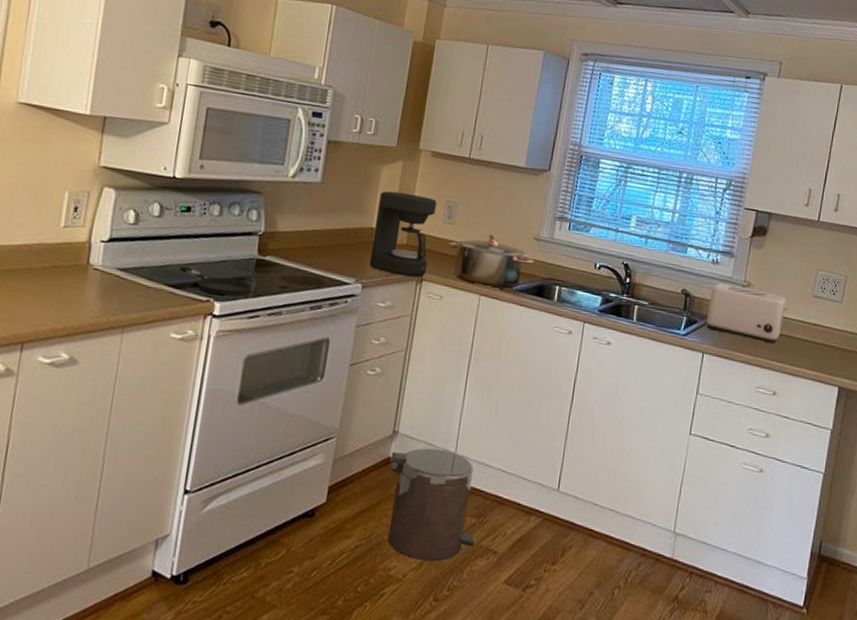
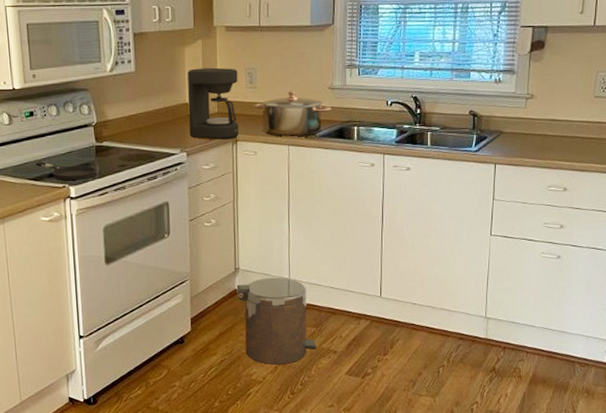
toaster: present [706,283,789,344] -> none [495,99,573,147]

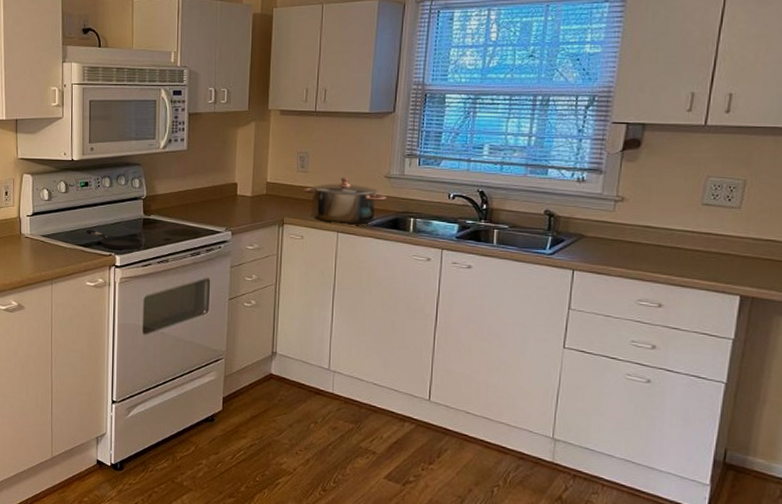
coffee maker: present [187,67,239,140] -> none [236,150,290,222]
trash can: present [236,277,316,365] -> none [272,365,354,459]

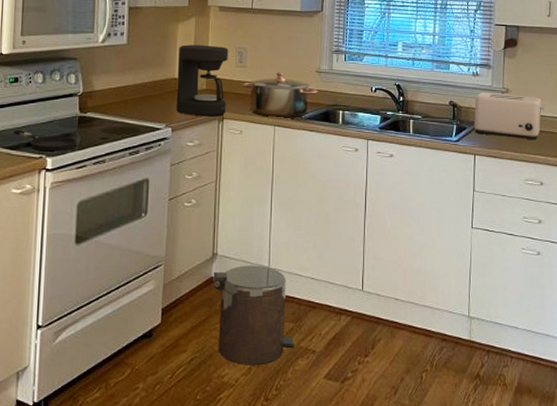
coffee maker: none [236,150,290,222] -> present [176,44,228,117]
trash can: none [272,365,354,459] -> present [213,265,294,365]
toaster: none [574,200,673,257] -> present [473,92,545,140]

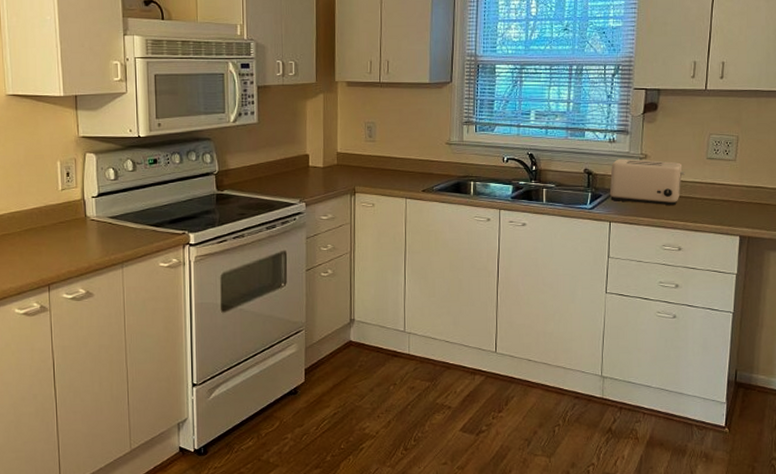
frying pan: present [14,130,78,152] -> none [157,208,217,228]
coffee maker: present [176,44,228,117] -> none [308,121,358,191]
trash can: present [213,265,294,365] -> none [351,329,430,419]
cooking pot: present [242,72,318,118] -> none [373,145,449,191]

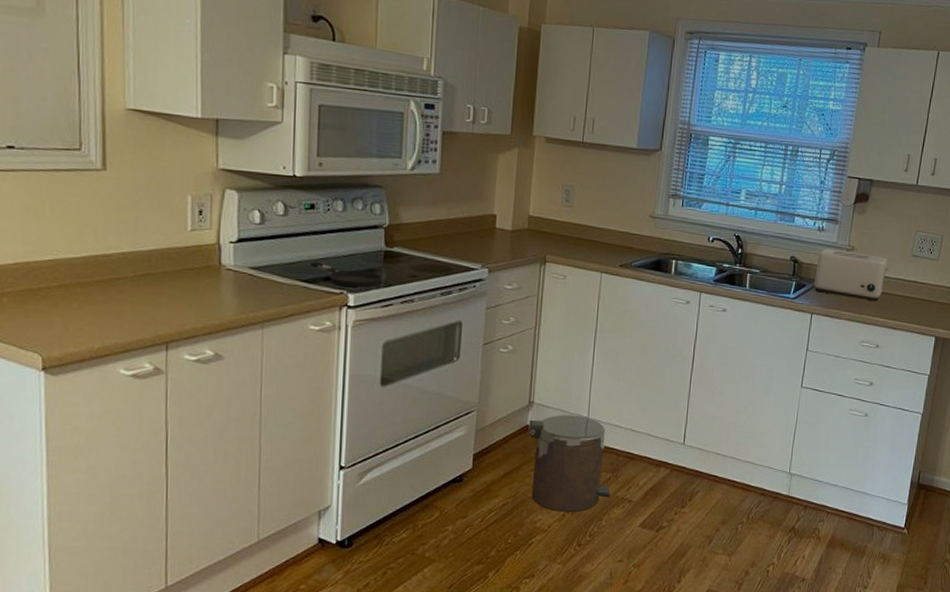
frying pan: none [157,208,217,228] -> present [311,262,384,288]
trash can: none [351,329,430,419] -> present [528,415,610,512]

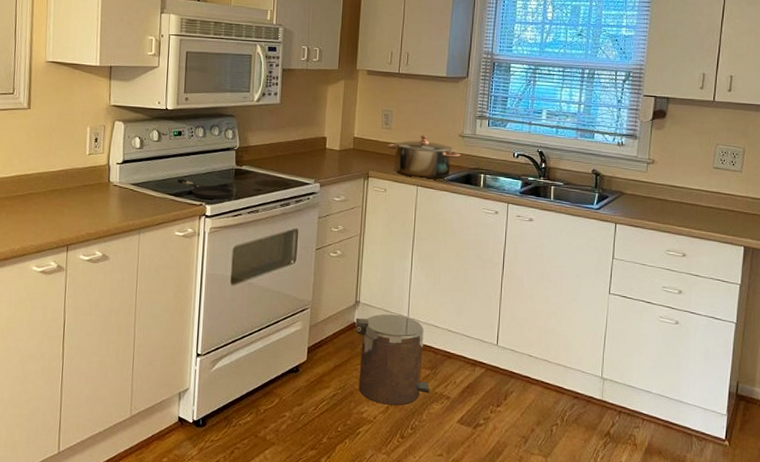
cooking pot: none [568,215,651,265] -> present [387,135,461,179]
toaster: present [813,248,890,302] -> none [616,162,692,212]

